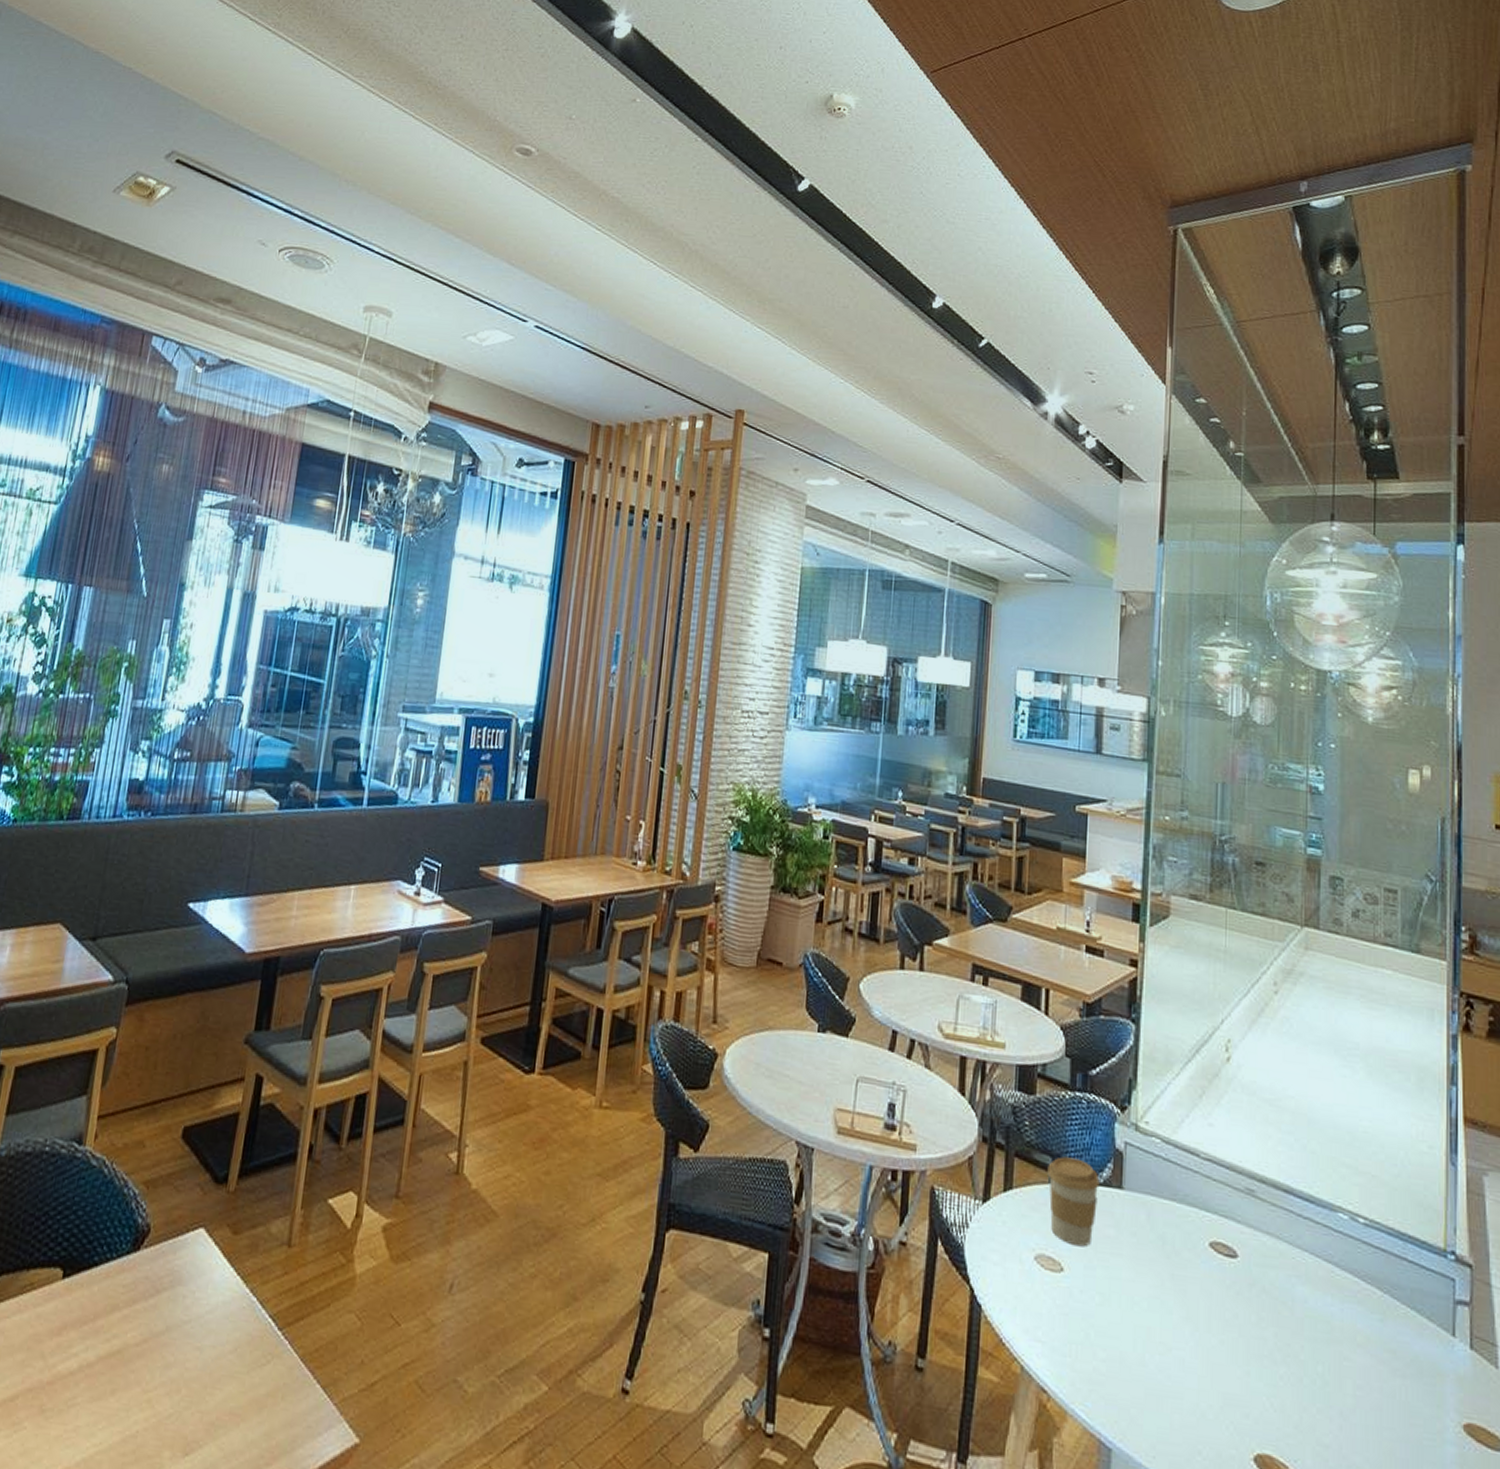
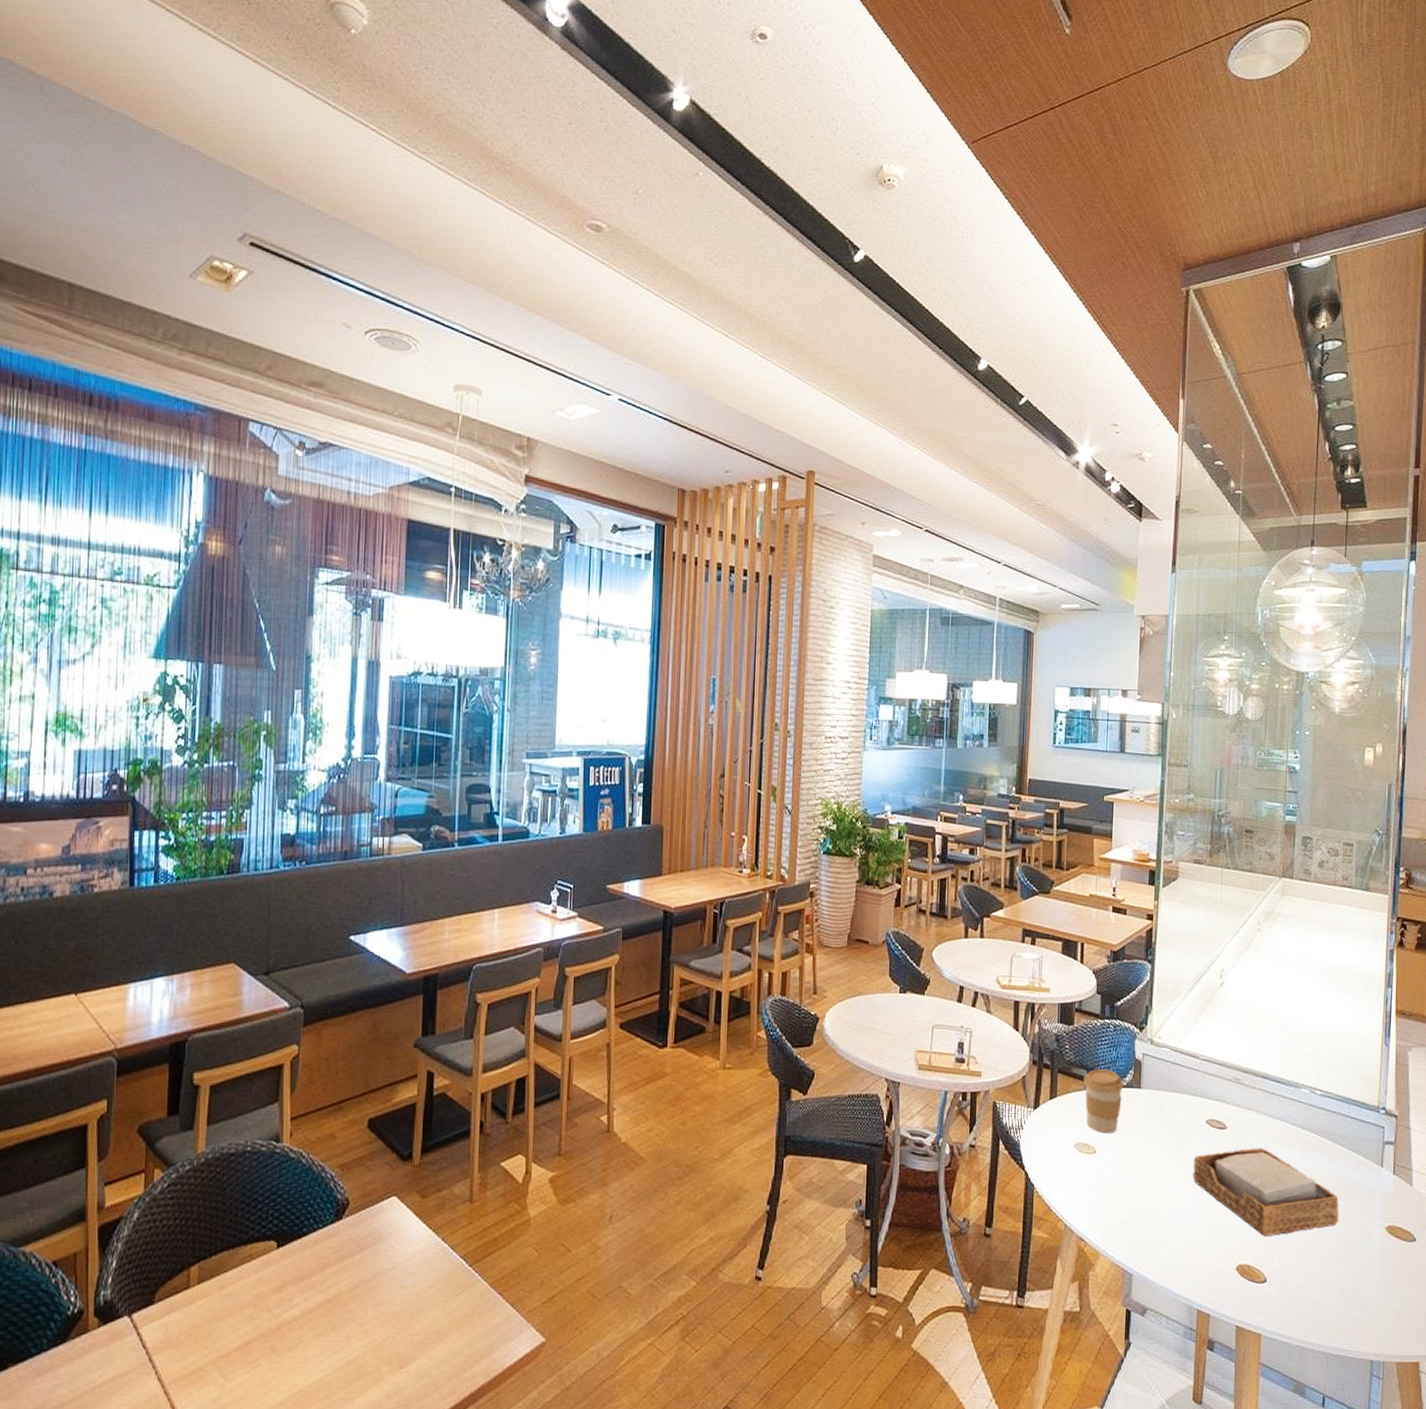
napkin holder: none [1192,1288,1396,1418] -> present [1193,1147,1340,1236]

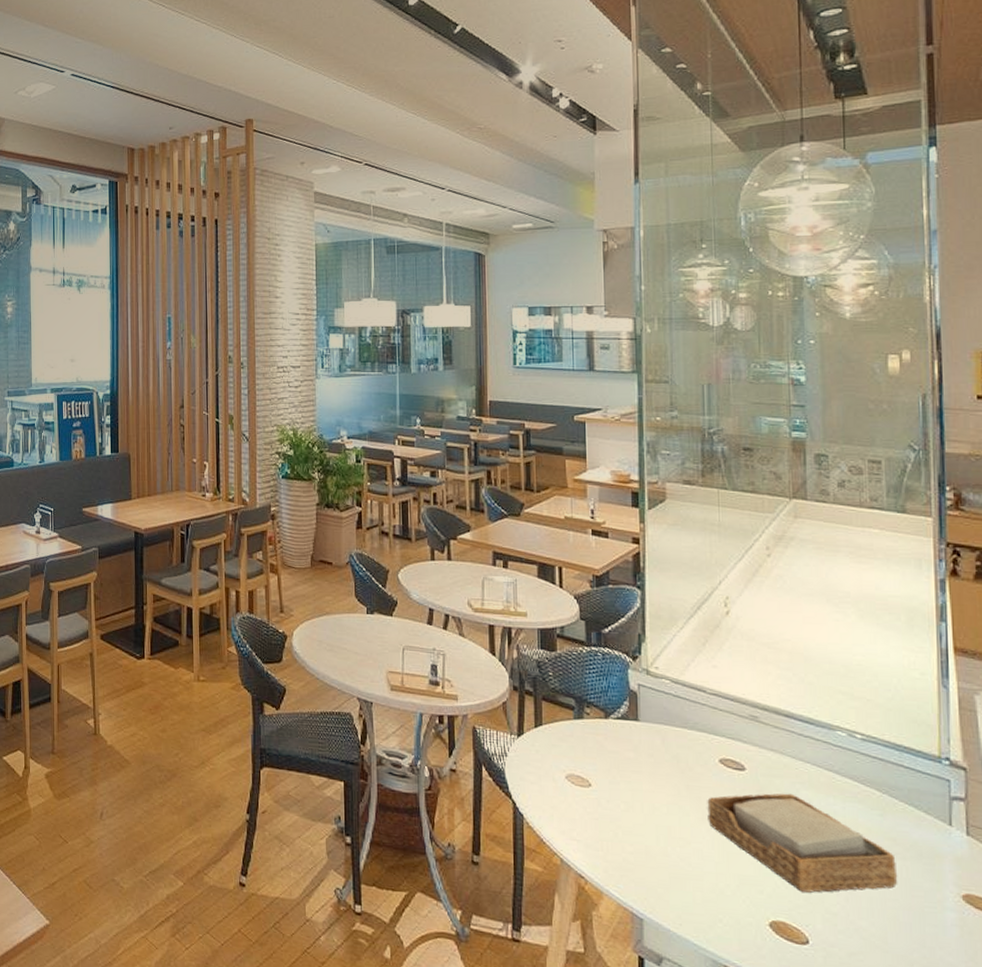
coffee cup: present [1083,1069,1124,1134] -> none [571,698,618,767]

